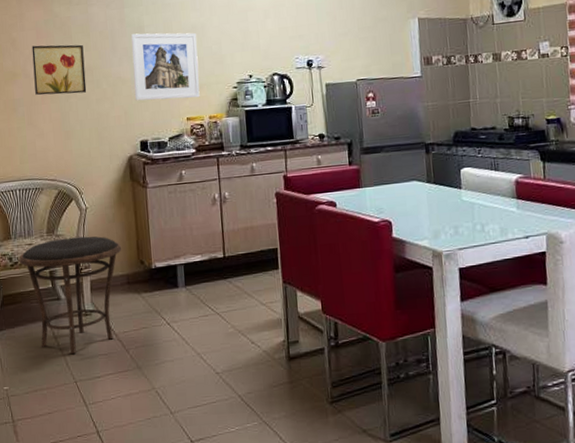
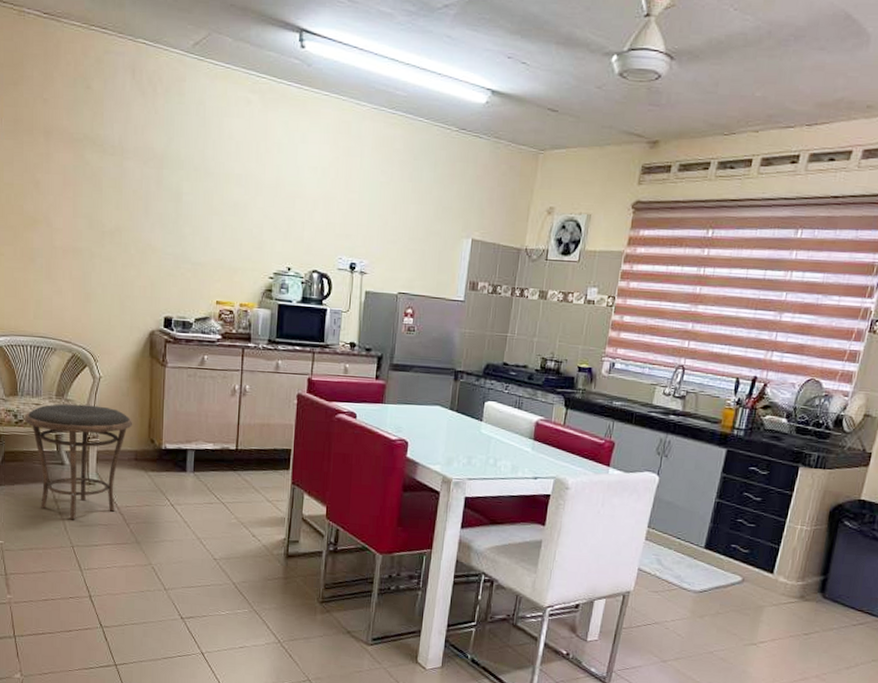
wall art: present [31,44,87,95] -> none [56,192,114,255]
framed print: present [131,33,200,101] -> none [163,200,238,282]

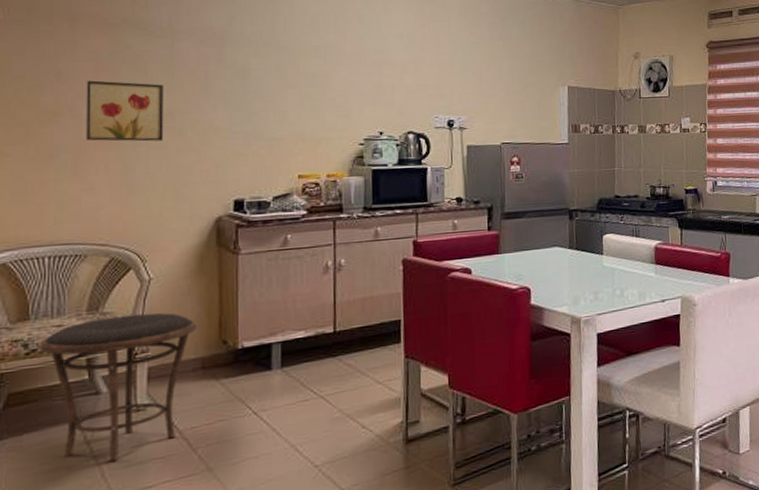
wall art: none [56,192,114,255] -> present [86,80,164,142]

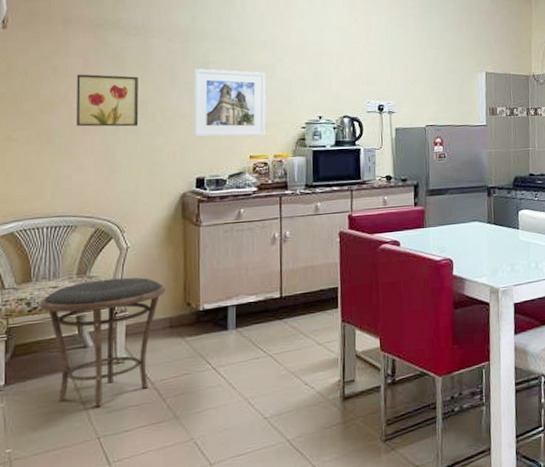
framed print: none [230,77,318,154] -> present [193,69,266,137]

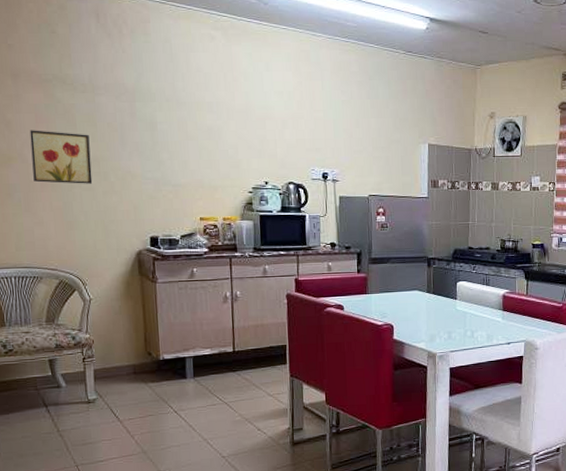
side table: present [38,277,166,408] -> none [14,326,129,440]
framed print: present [193,69,266,137] -> none [142,129,214,199]

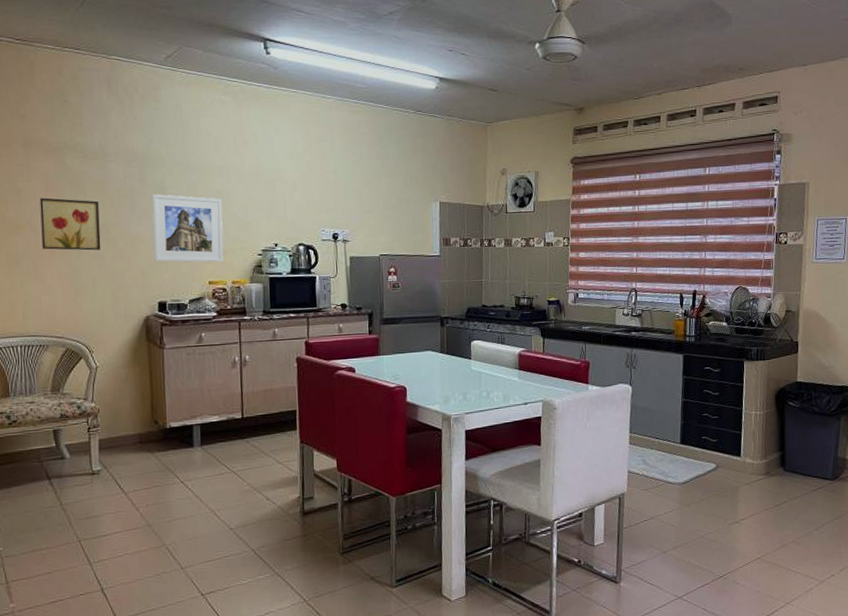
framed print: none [142,129,214,199] -> present [151,194,224,263]

